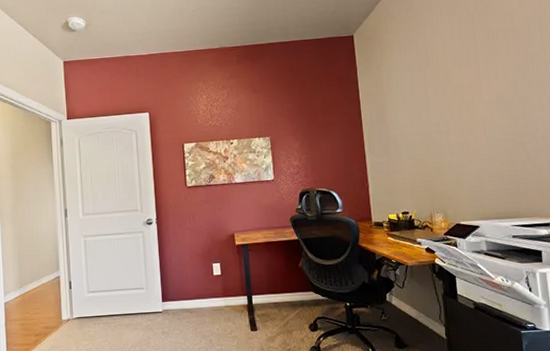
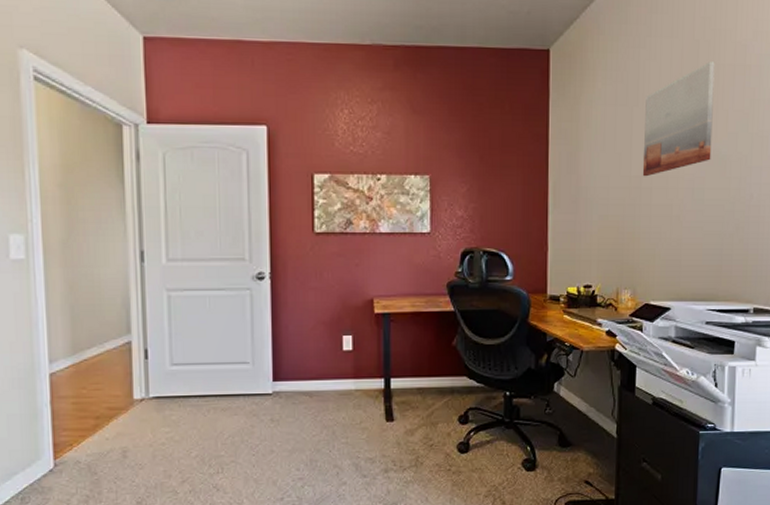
wall art: none [435,29,497,123] -> present [642,61,715,177]

